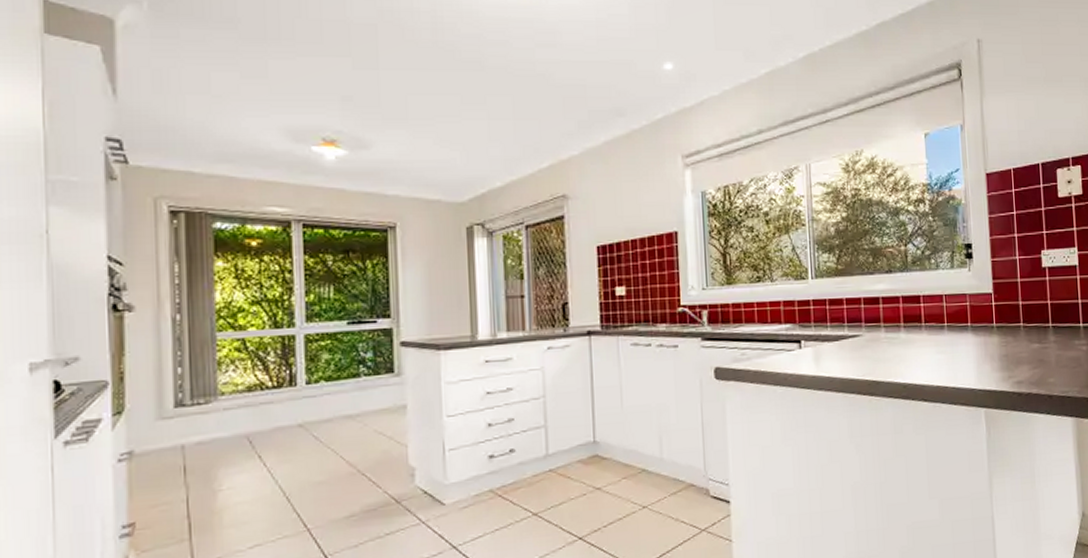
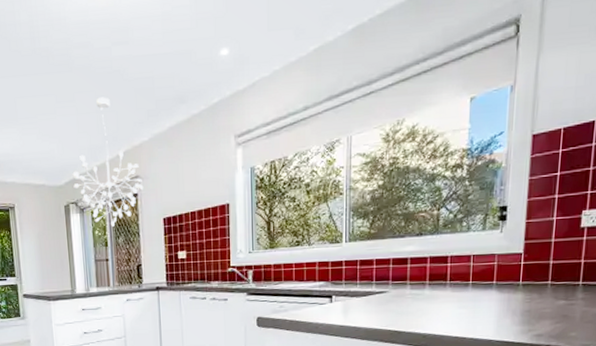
chandelier: none [479,102,573,255] -> present [72,97,144,227]

